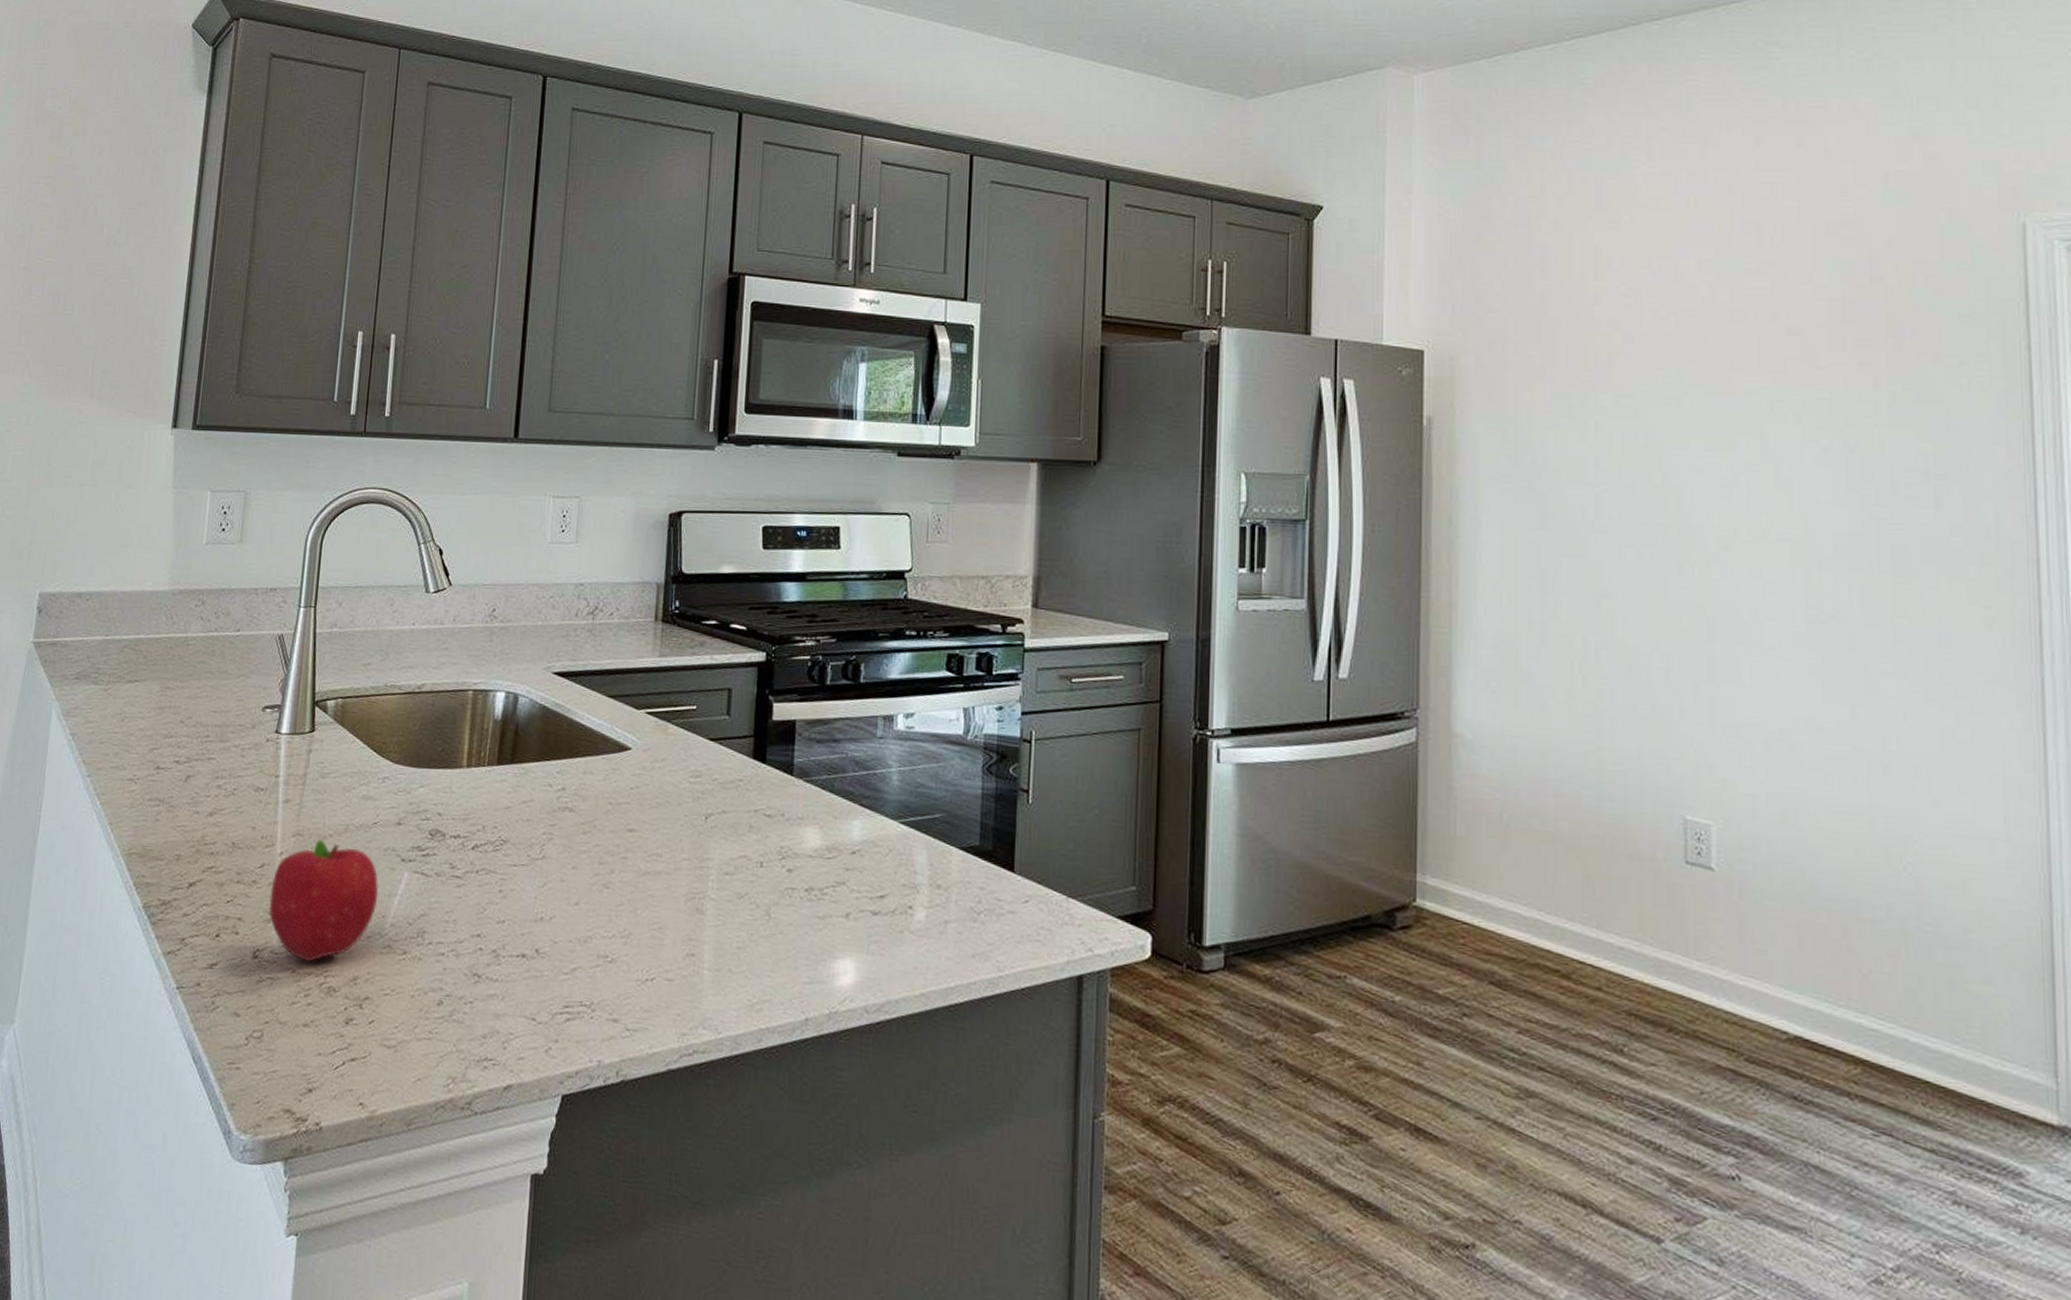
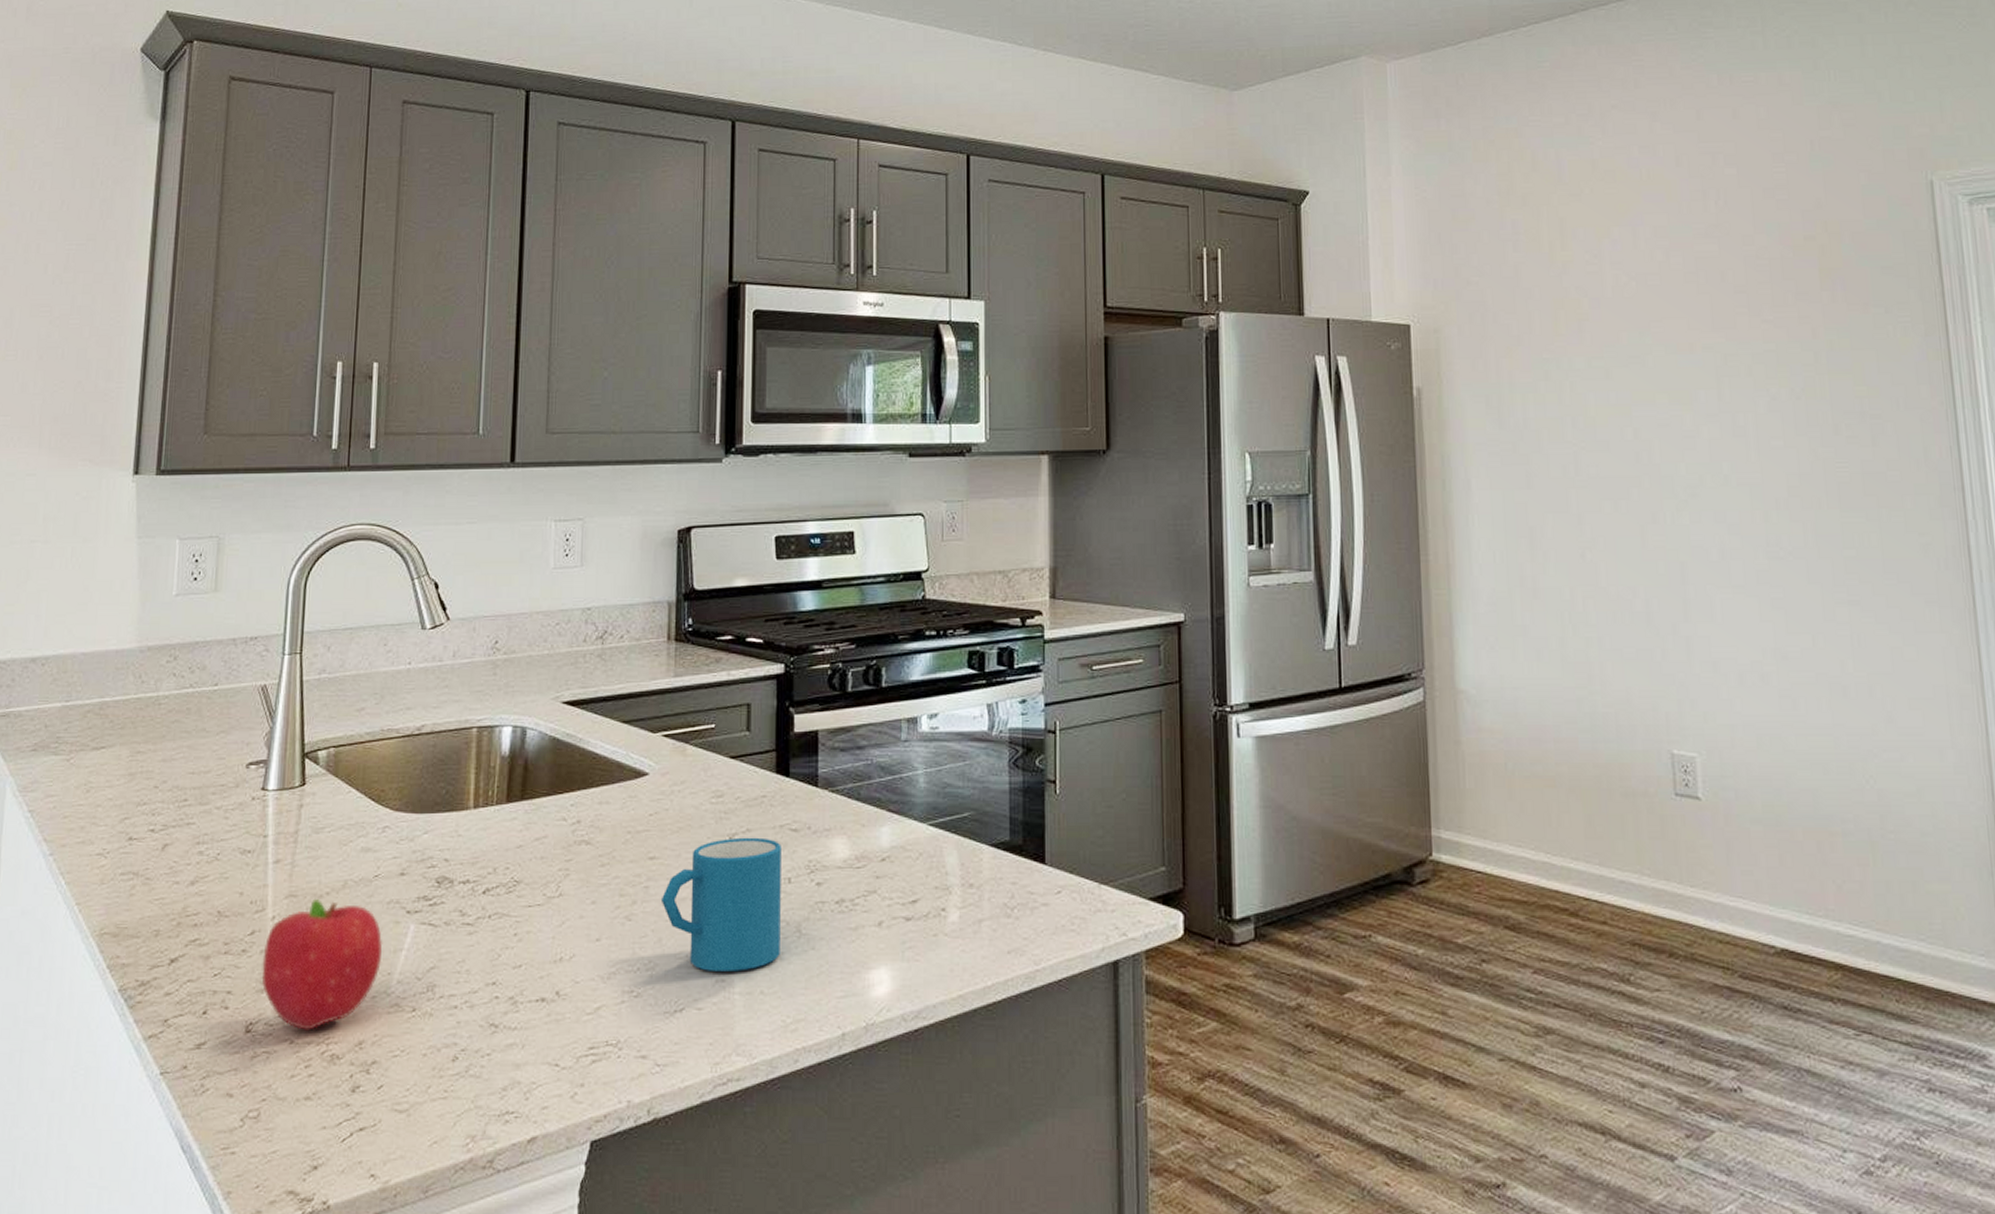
mug: none [637,818,755,948] -> present [660,837,781,971]

